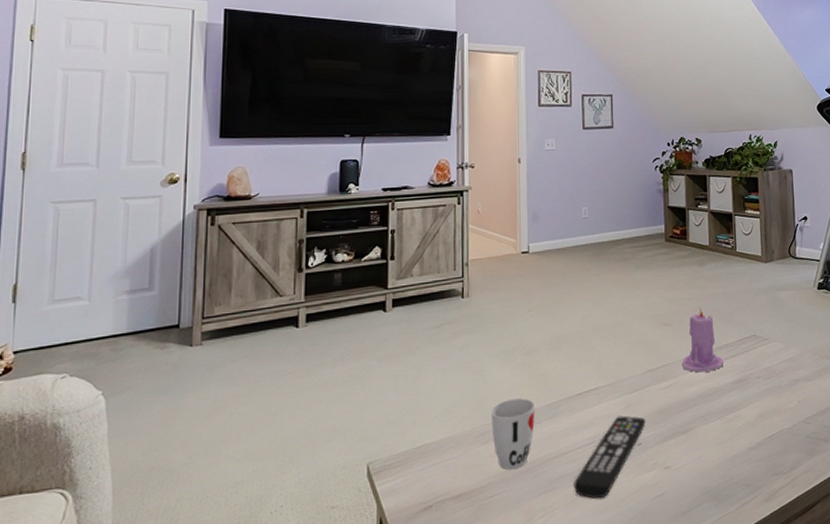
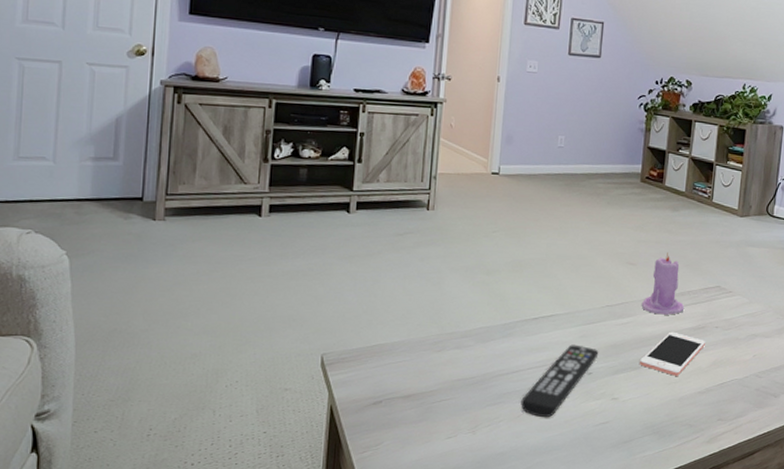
cup: present [491,398,536,470] -> none [445,314,491,380]
cell phone: none [688,388,749,435] -> present [640,331,705,376]

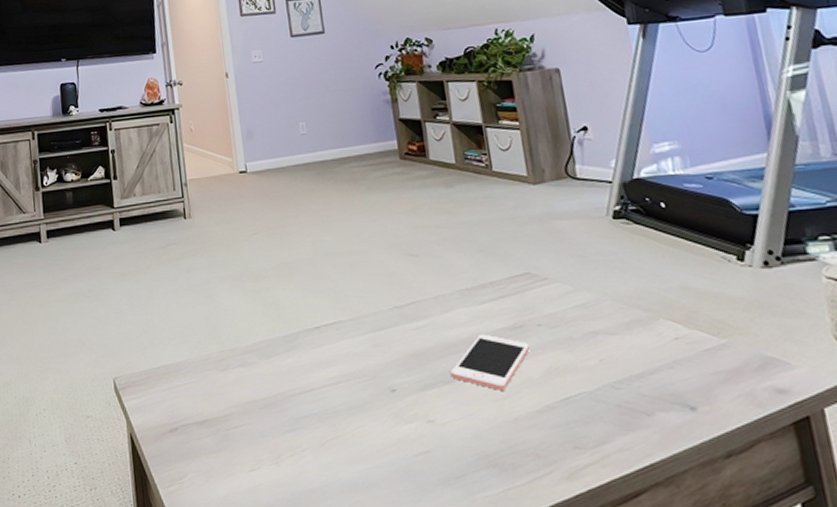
remote control: present [521,344,599,418] -> none [321,356,399,446]
candle: present [641,252,685,315] -> none [435,237,491,314]

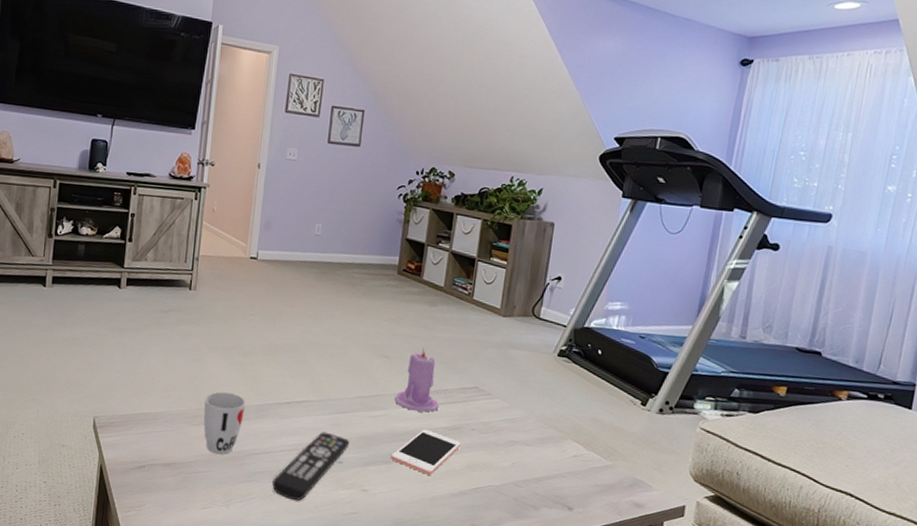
cup: none [225,327,272,402] -> present [203,391,246,455]
remote control: none [321,356,399,446] -> present [272,431,350,501]
candle: none [435,237,491,314] -> present [394,348,440,412]

